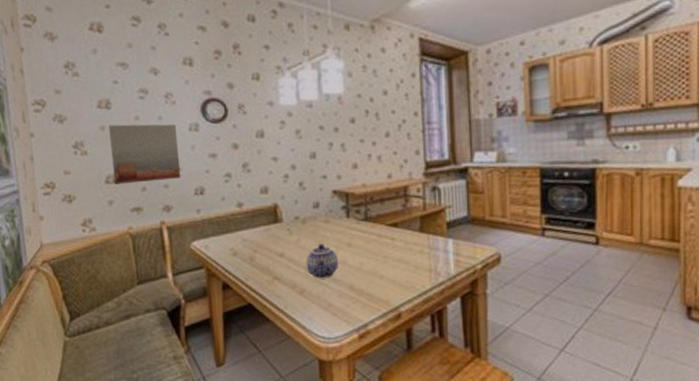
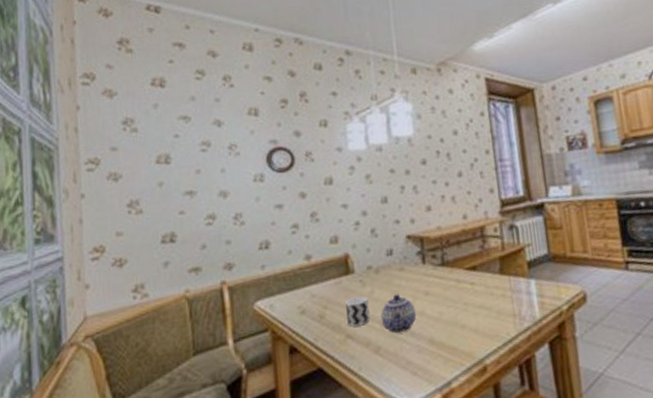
wall art: present [109,124,181,184] -> none [167,175,245,244]
cup: none [274,244,296,270] -> present [346,296,370,327]

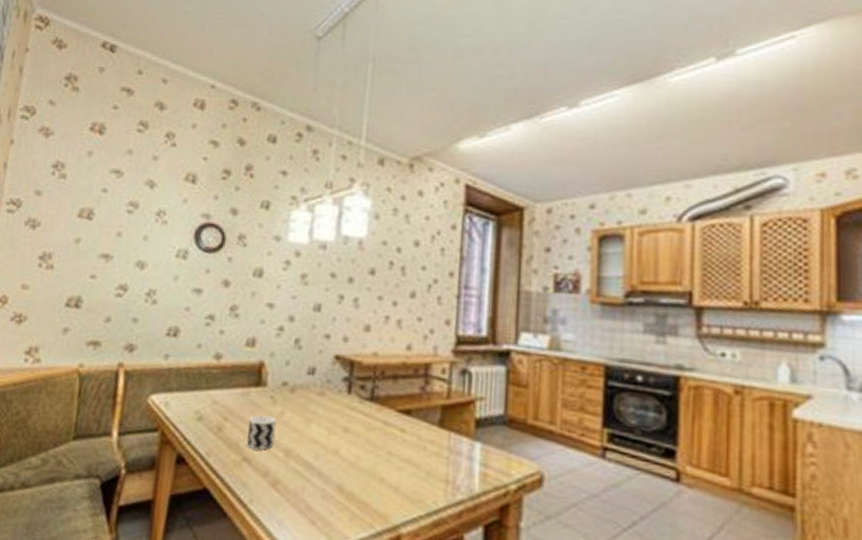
teapot: present [380,294,417,333] -> none [286,422,330,469]

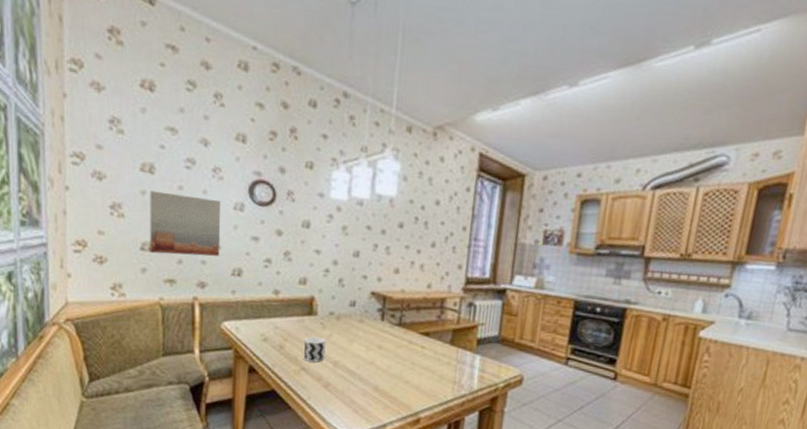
wall art: none [76,238,163,313] -> present [150,191,221,256]

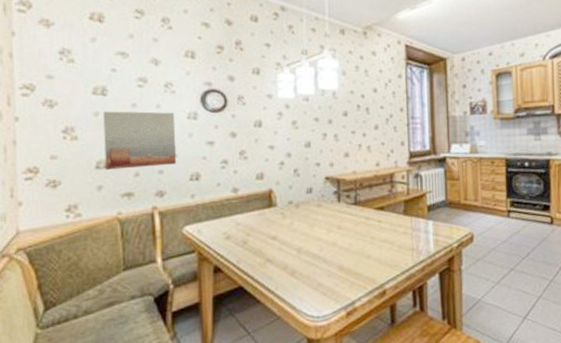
cup: present [304,337,326,362] -> none [267,227,288,252]

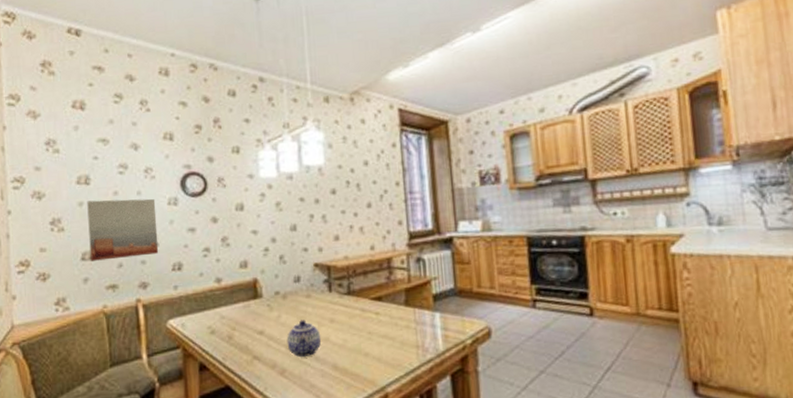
teapot: none [298,226,329,259] -> present [286,320,321,357]

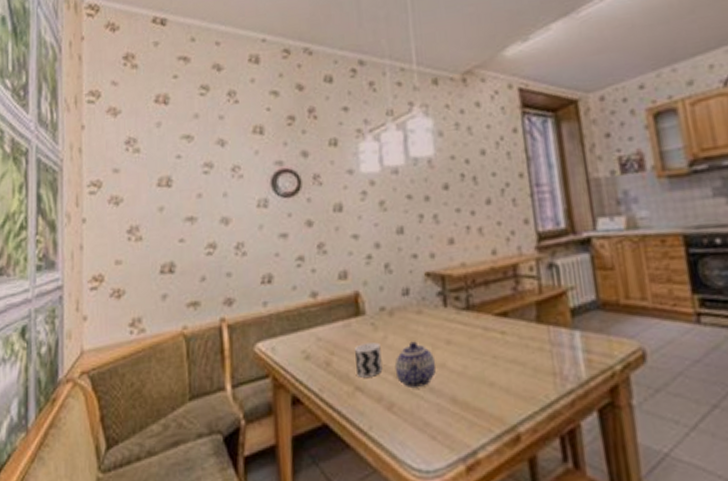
wall art: present [87,198,159,261] -> none [168,200,246,274]
cup: none [253,320,277,349] -> present [355,342,383,378]

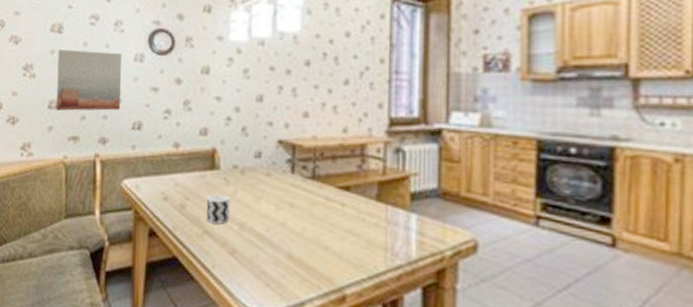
wall art: none [168,200,246,274] -> present [56,49,122,111]
teapot: present [394,341,436,387] -> none [240,199,278,240]

